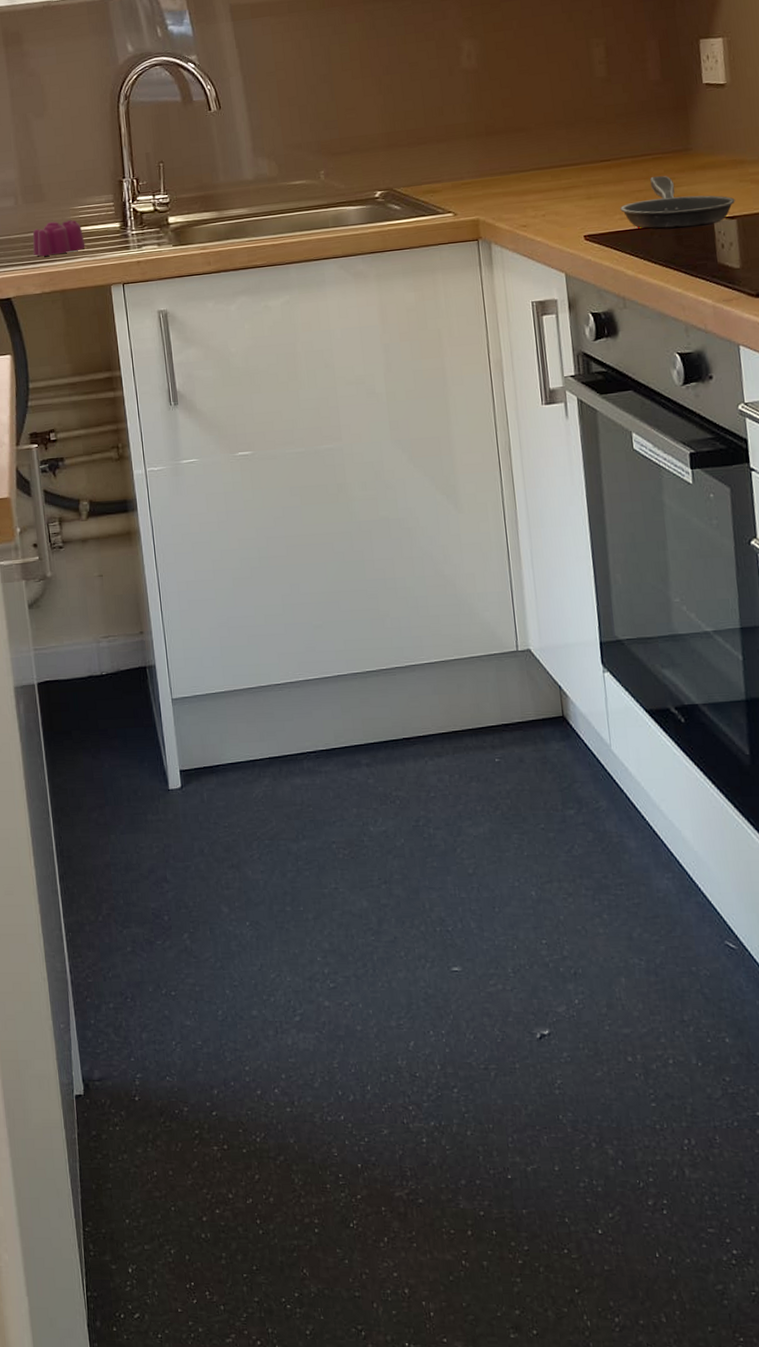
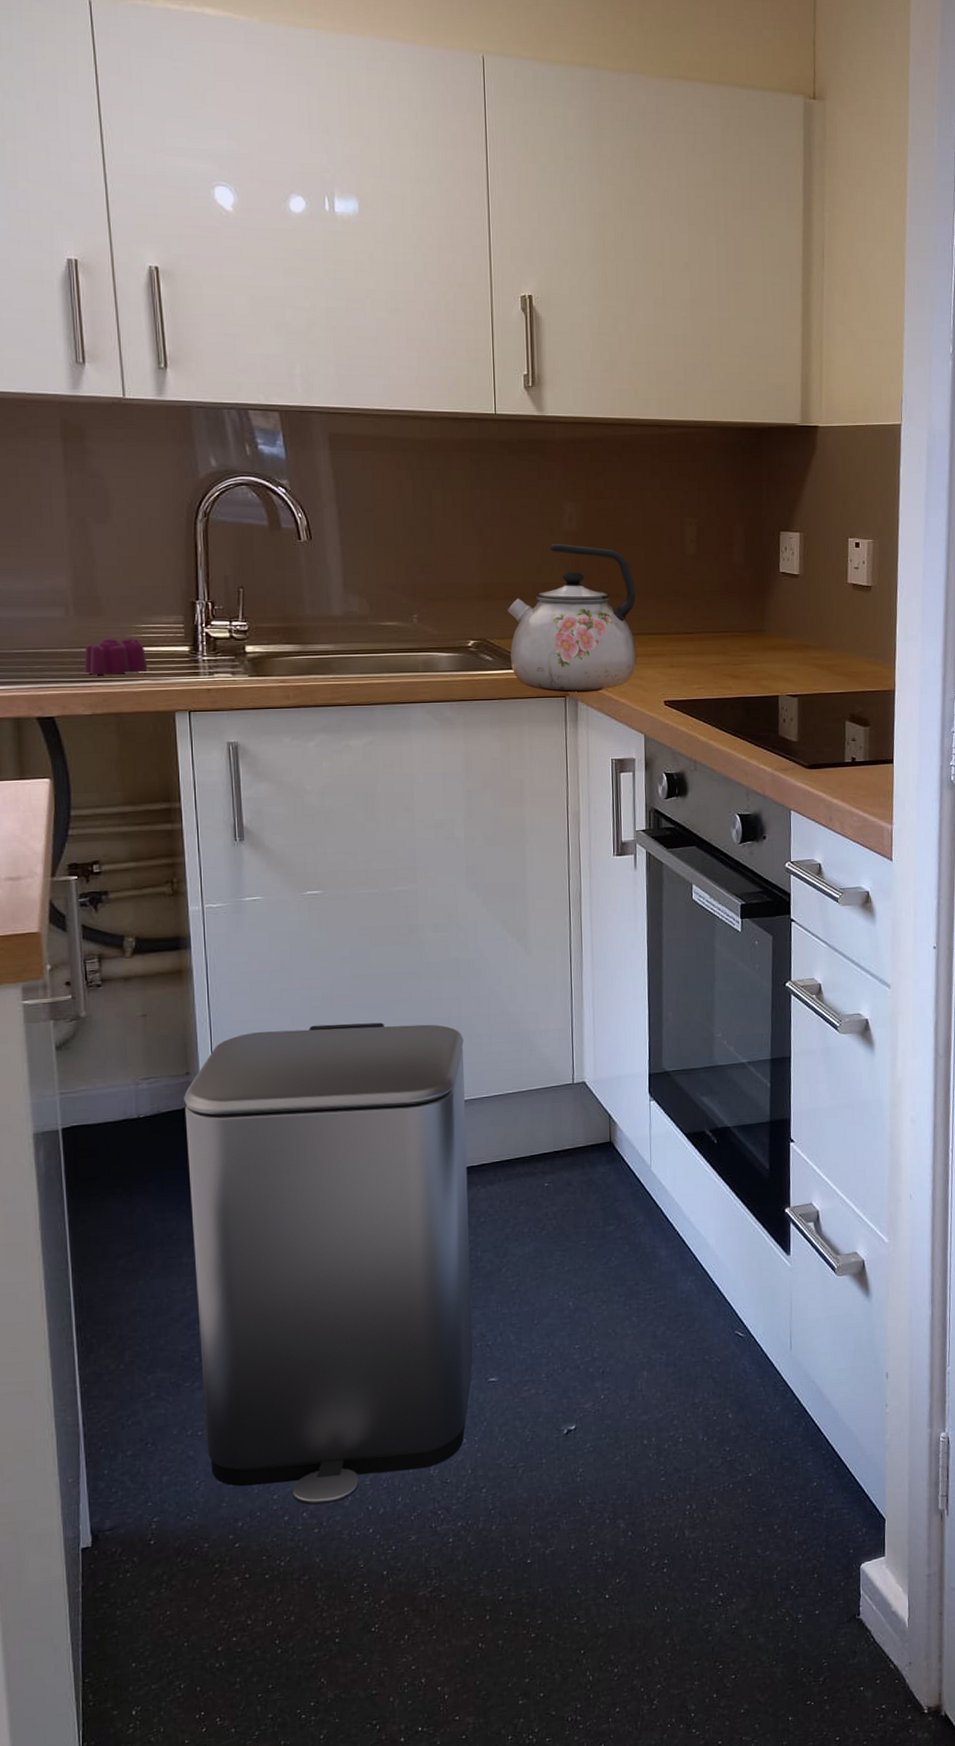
pedal bin: none [139,583,434,1083] -> present [184,1022,473,1505]
kettle: none [411,82,551,236] -> present [507,543,637,693]
frying pan: present [620,175,735,230] -> none [698,652,798,702]

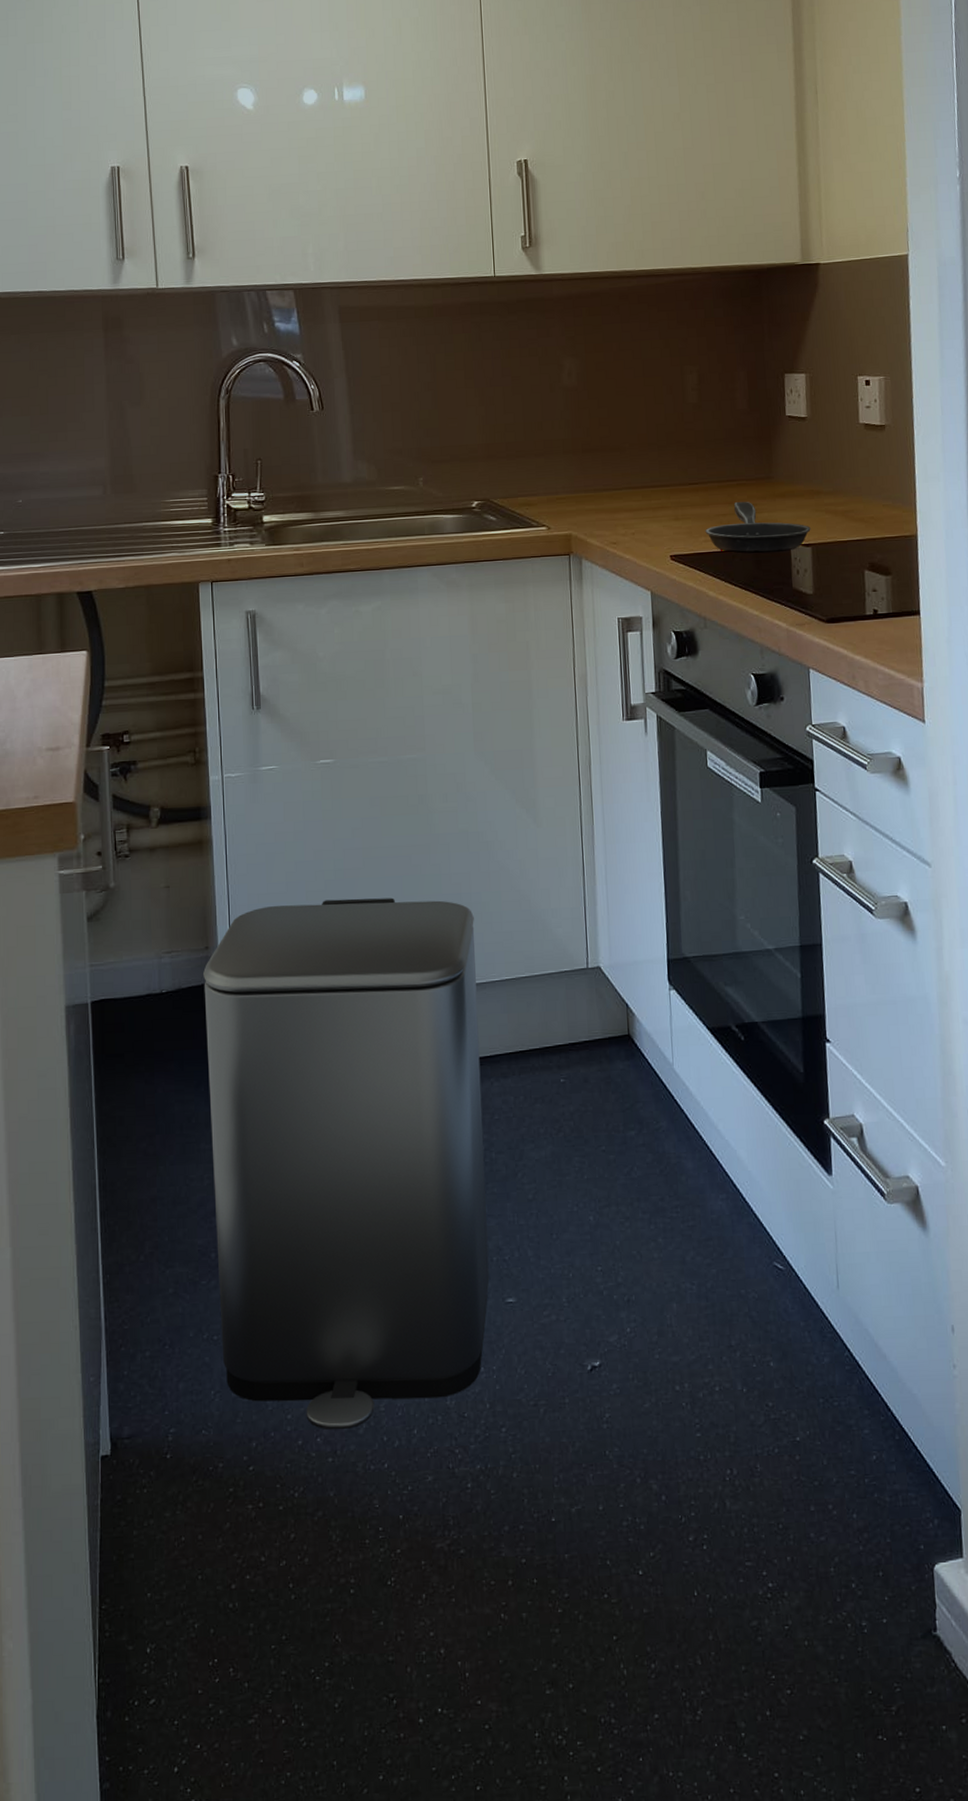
sponge: present [84,638,148,675] -> none [119,513,175,550]
kettle: present [507,543,637,693] -> none [509,399,641,551]
frying pan: none [698,652,798,702] -> present [705,501,811,554]

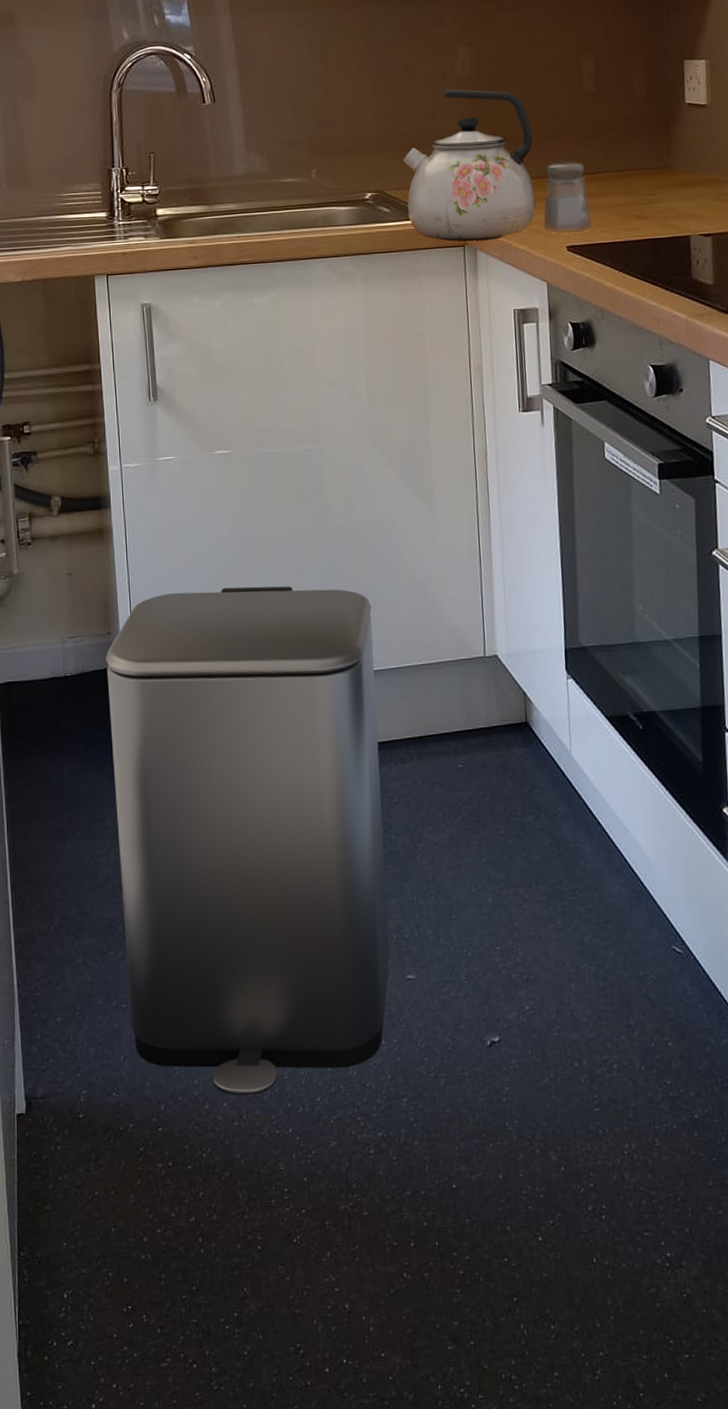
kettle: none [509,399,641,551] -> present [403,89,536,242]
salt shaker: none [647,471,695,544] -> present [543,161,592,235]
frying pan: present [705,501,811,554] -> none [602,190,711,244]

